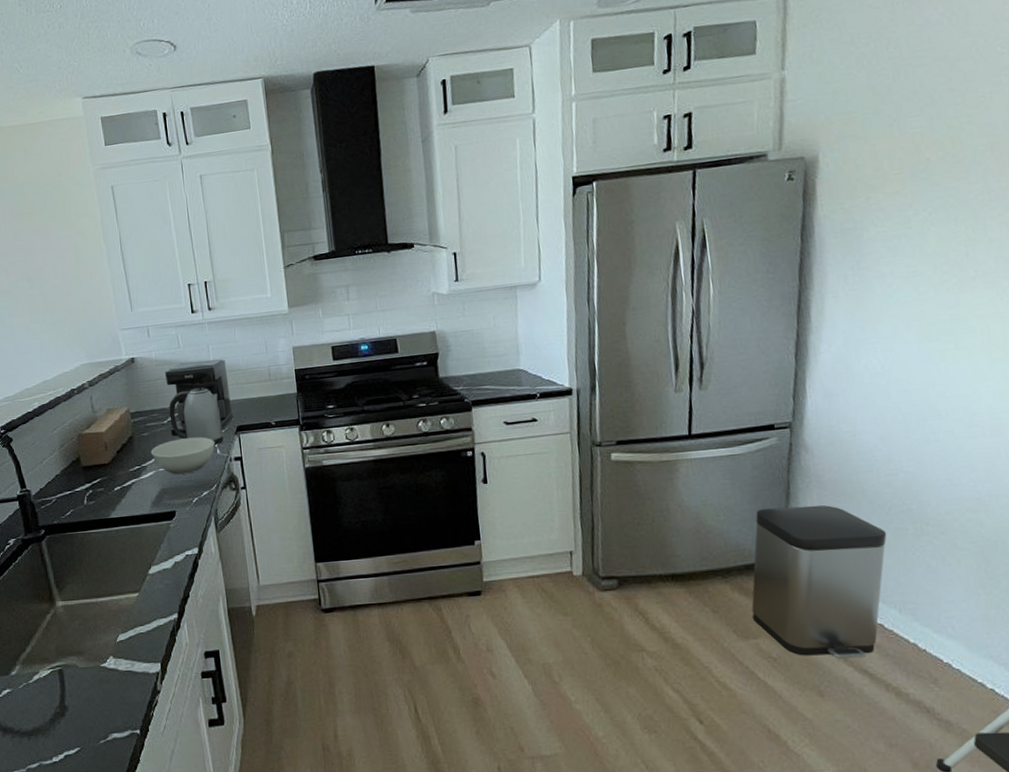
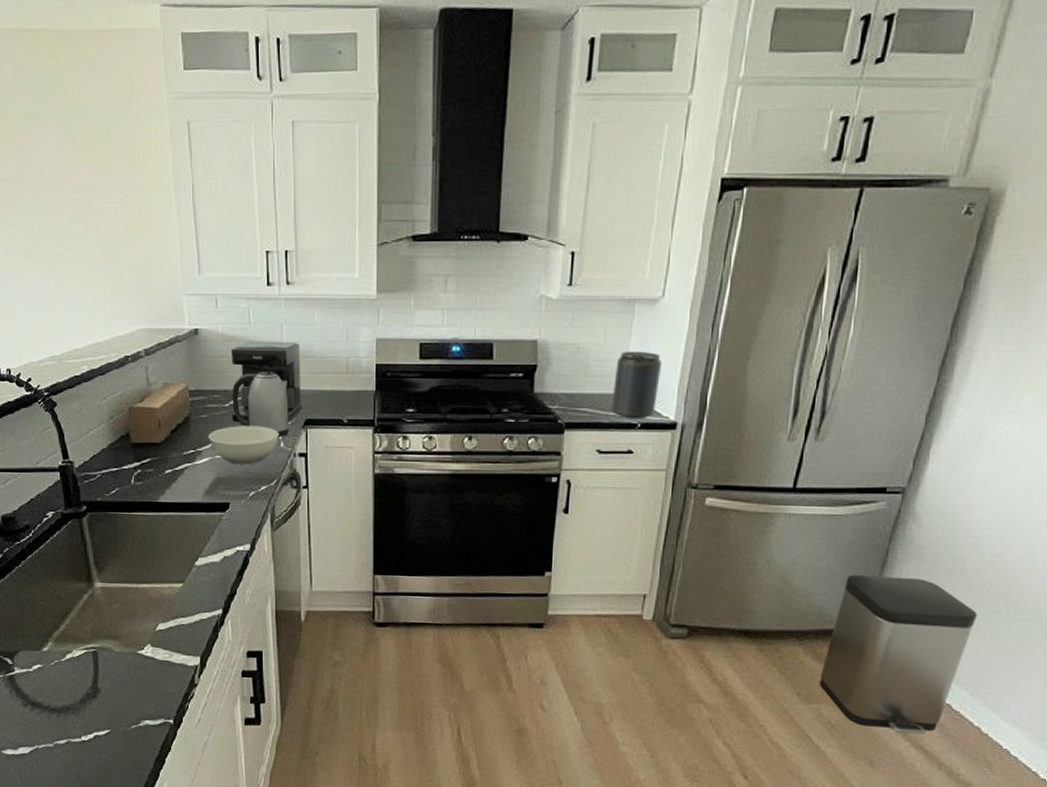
soda can: none [508,329,551,390] -> present [611,351,663,419]

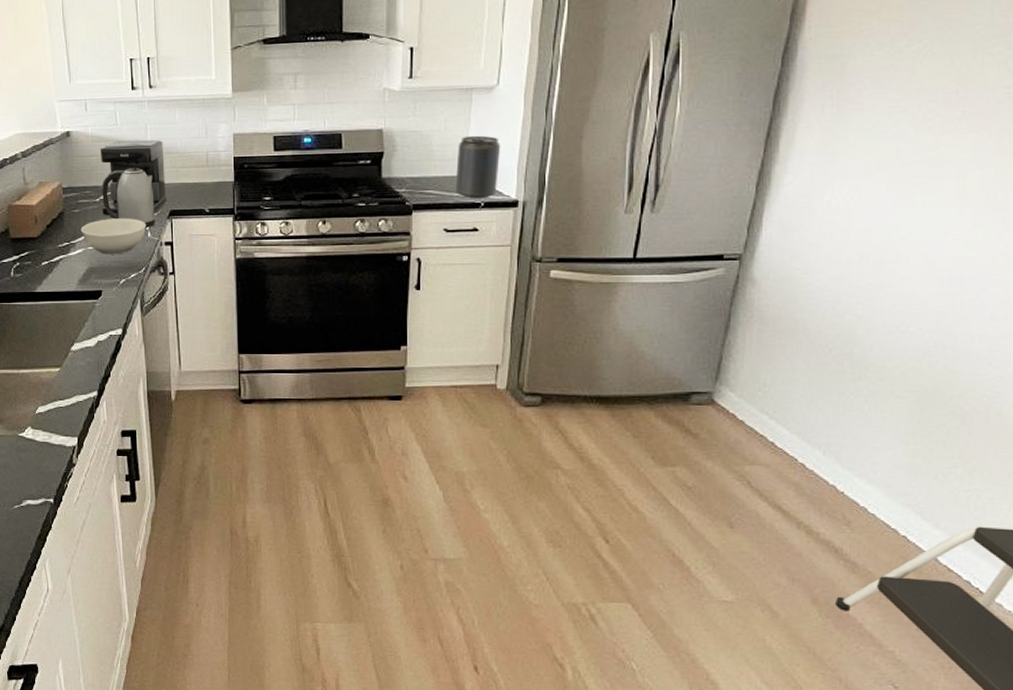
pedal bin: present [820,575,978,735] -> none [673,340,823,495]

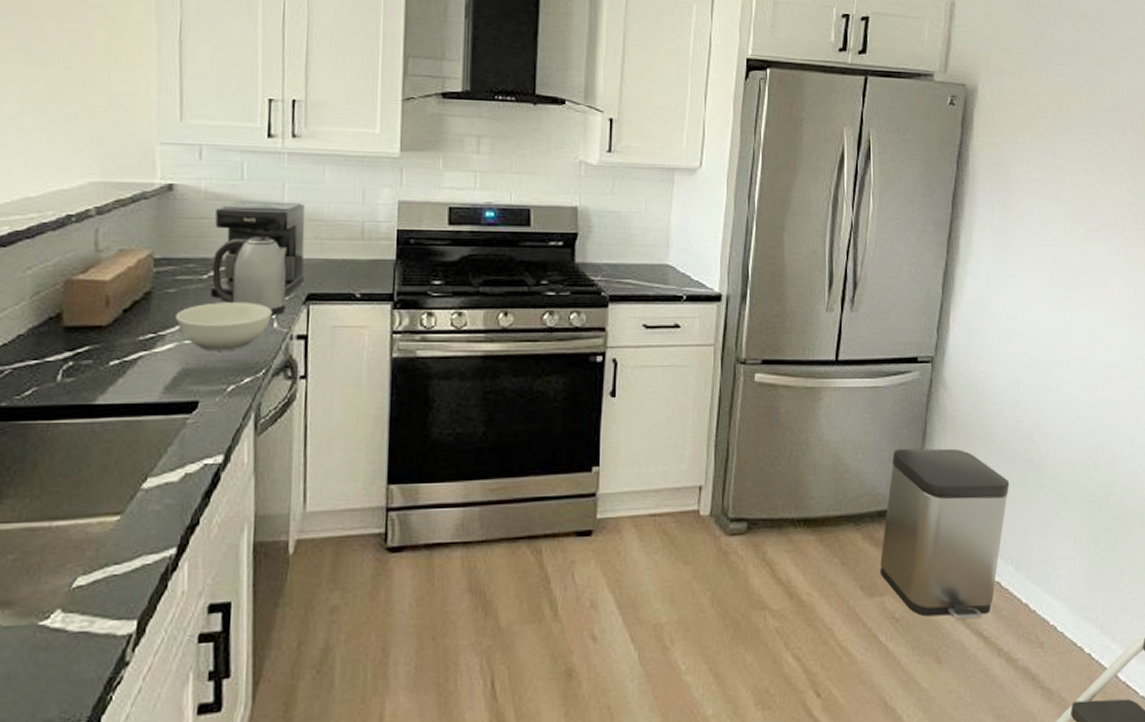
soda can: present [455,135,501,199] -> none [656,220,704,291]
pedal bin: none [673,340,823,495] -> present [880,448,1010,621]

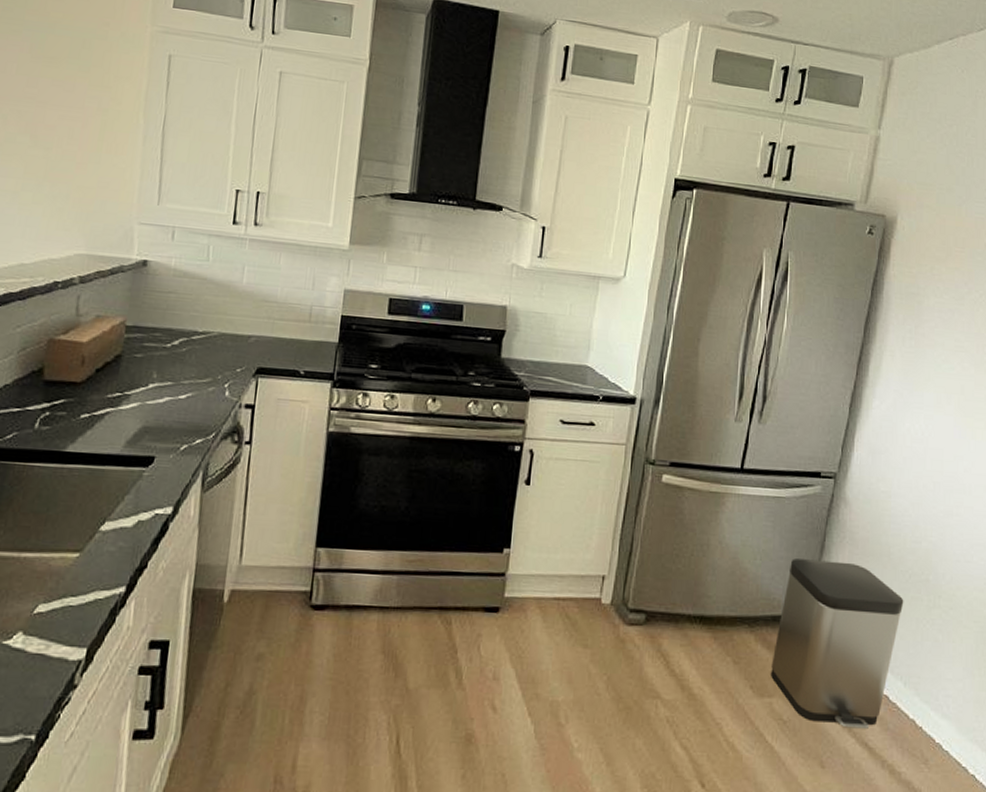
bowl: present [175,302,273,351] -> none [140,369,226,414]
coffee maker: present [211,200,305,299] -> none [172,279,261,370]
kettle: present [212,236,287,316] -> none [174,312,242,385]

